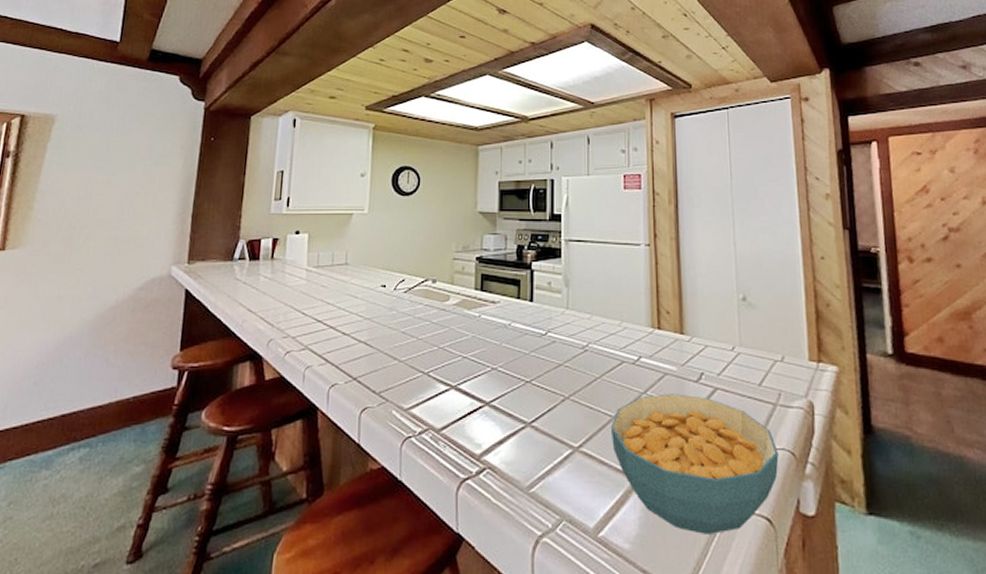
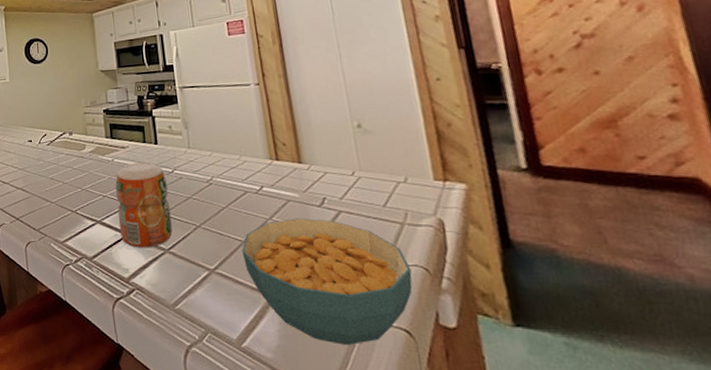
orange juice: none [477,321,538,419] -> present [115,162,173,248]

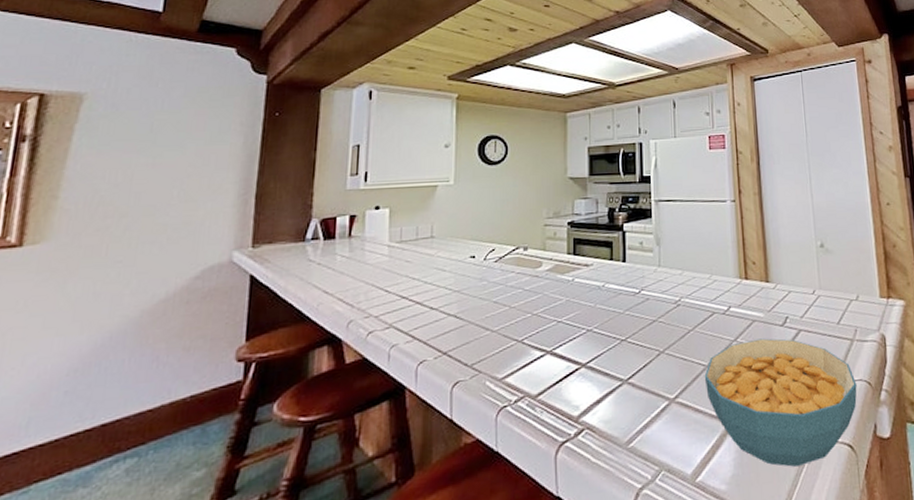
orange juice: present [115,162,173,248] -> none [572,281,633,380]

